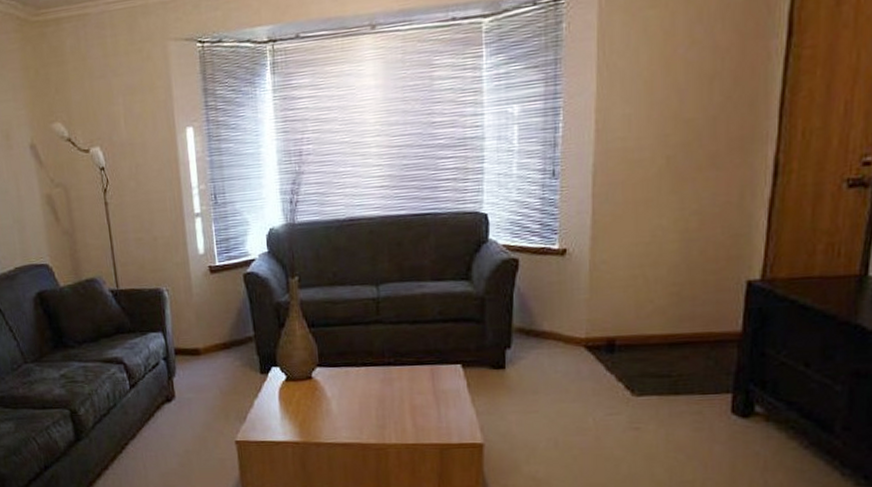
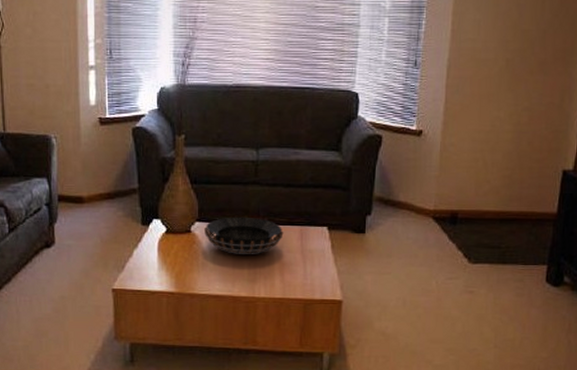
decorative bowl: none [326,358,413,399] -> present [204,217,284,254]

